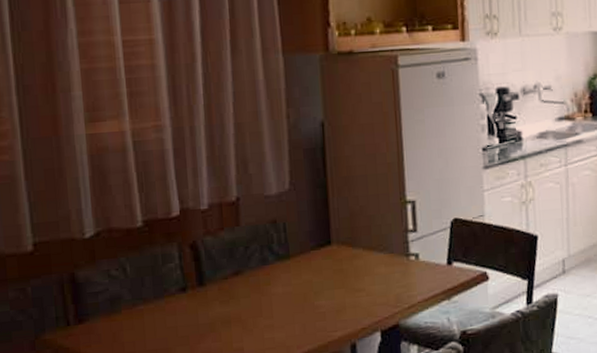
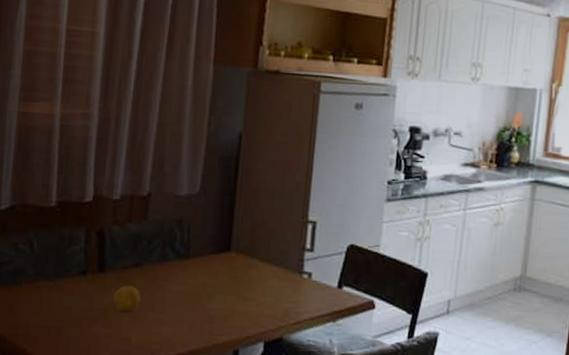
fruit: none [218,295,246,323] -> present [113,286,141,312]

